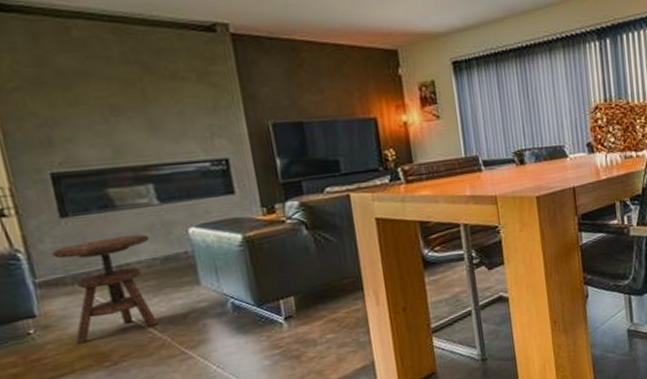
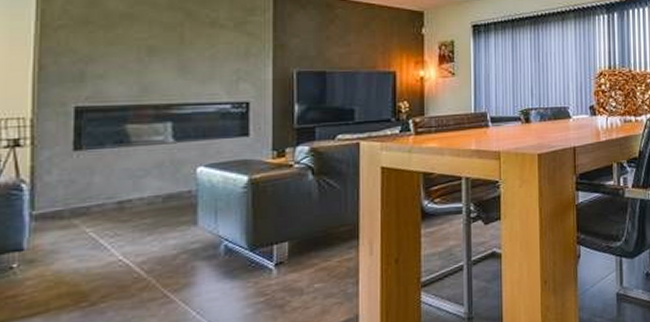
side table: present [51,234,159,345] -> none [55,171,157,282]

